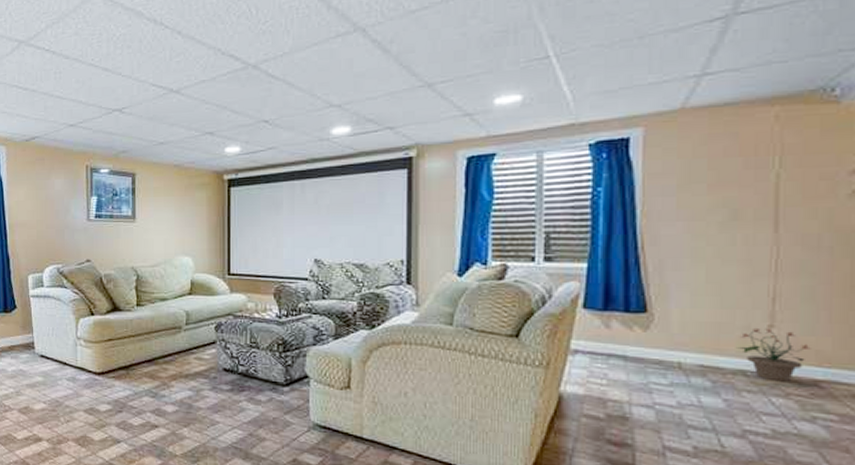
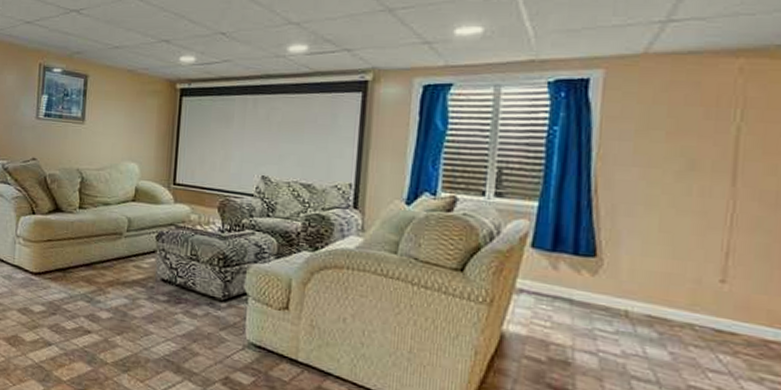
potted plant: present [737,327,811,382] -> none [686,281,763,340]

